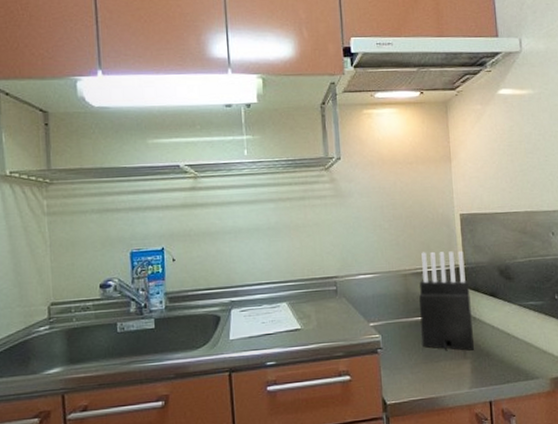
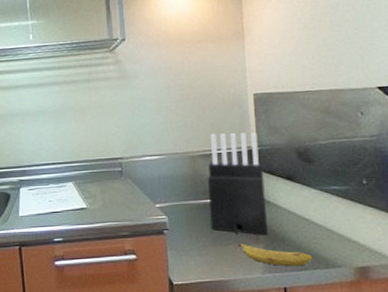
fruit: none [444,360,515,380] -> present [234,244,313,267]

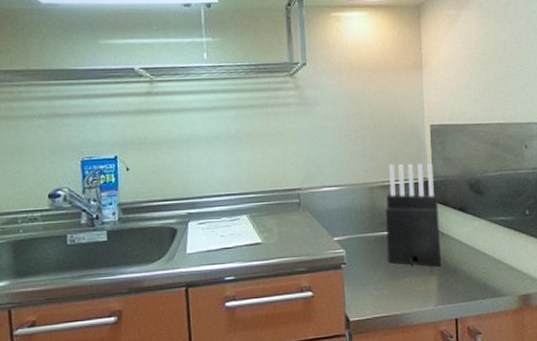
fruit: present [234,244,313,267] -> none [409,276,482,297]

